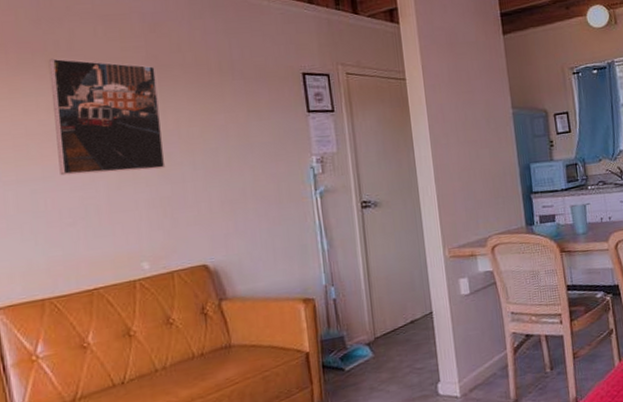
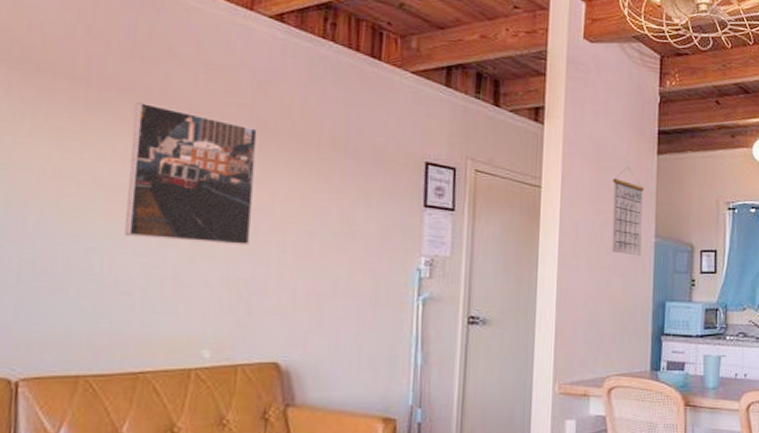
calendar: none [467,49,502,128] -> present [611,166,644,256]

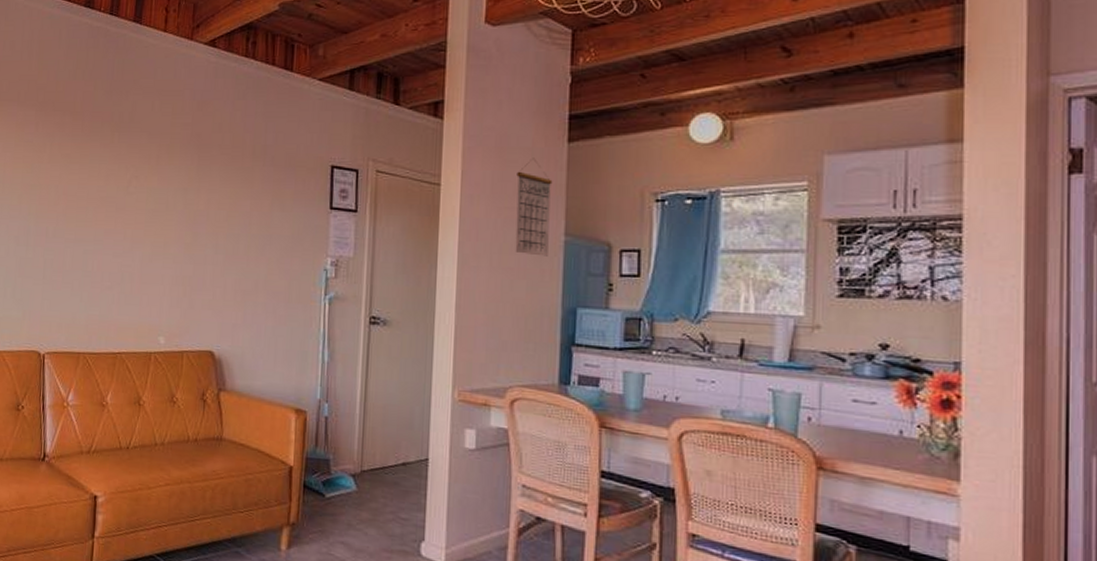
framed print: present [124,101,257,246] -> none [107,129,197,248]

